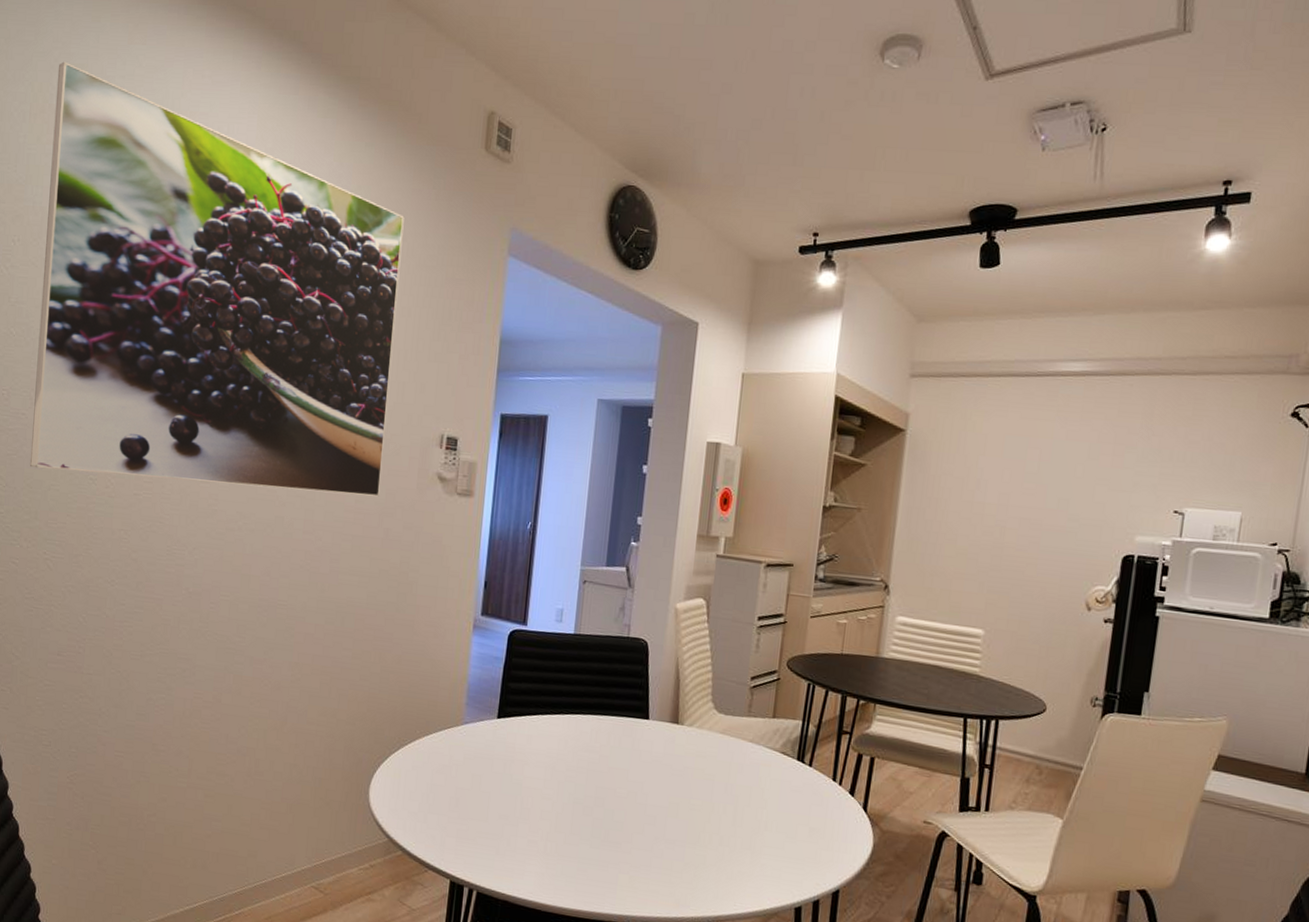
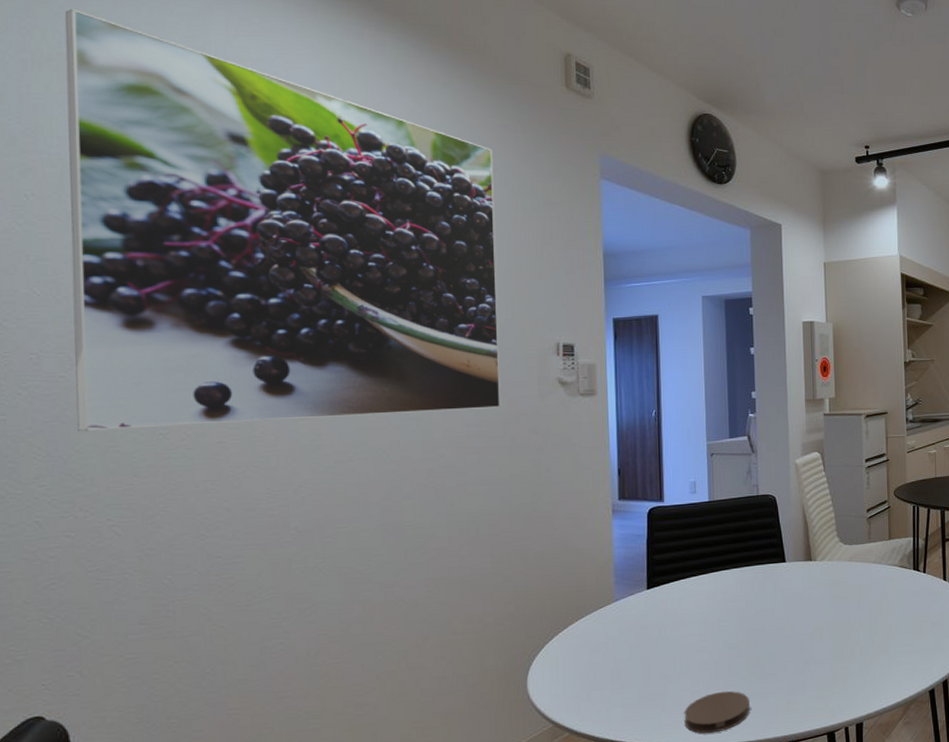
coaster: none [516,847,589,892] -> present [684,691,751,734]

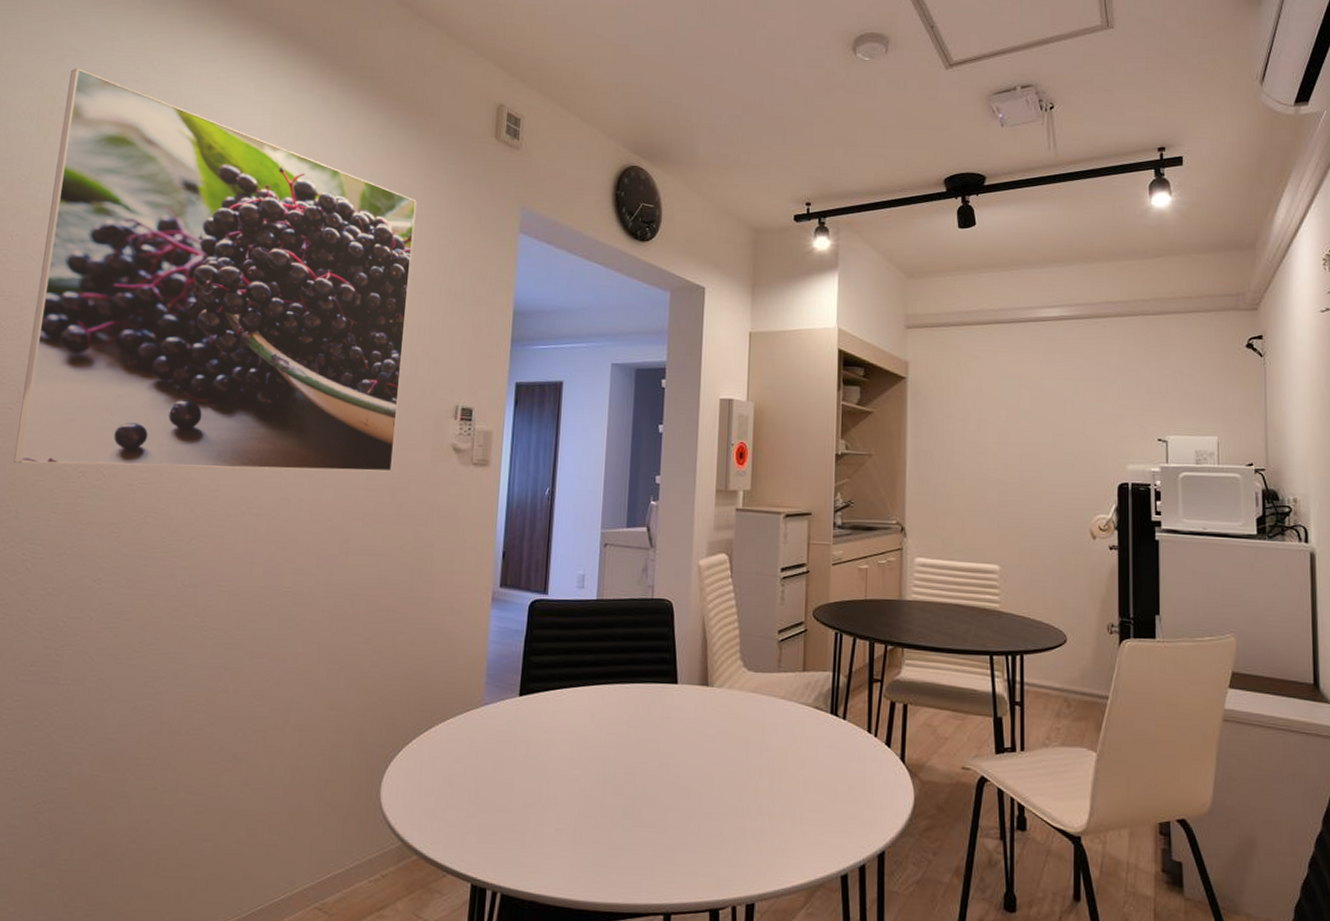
coaster: present [684,691,751,734] -> none [544,834,622,886]

